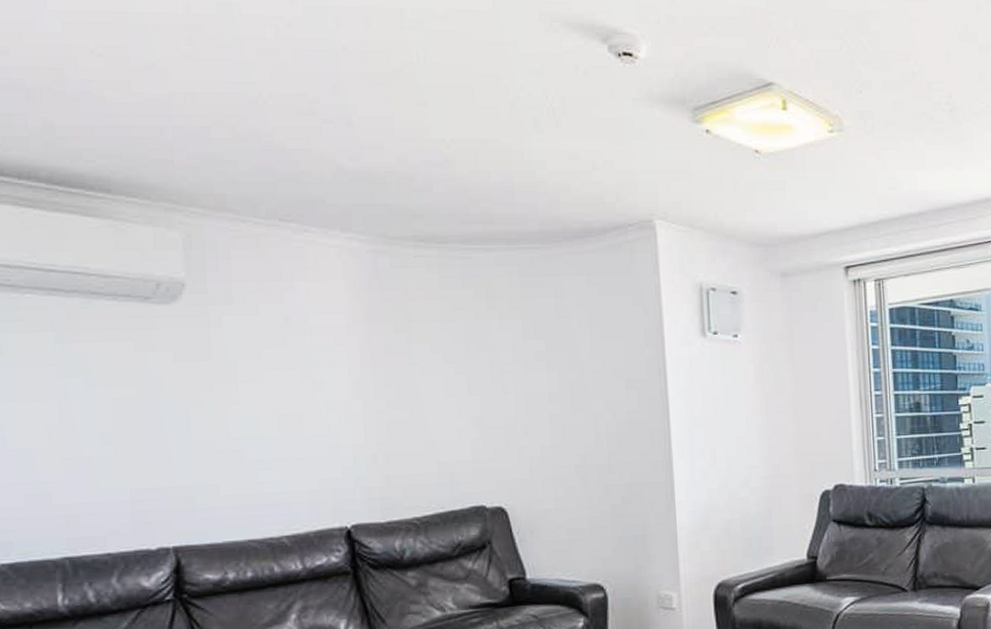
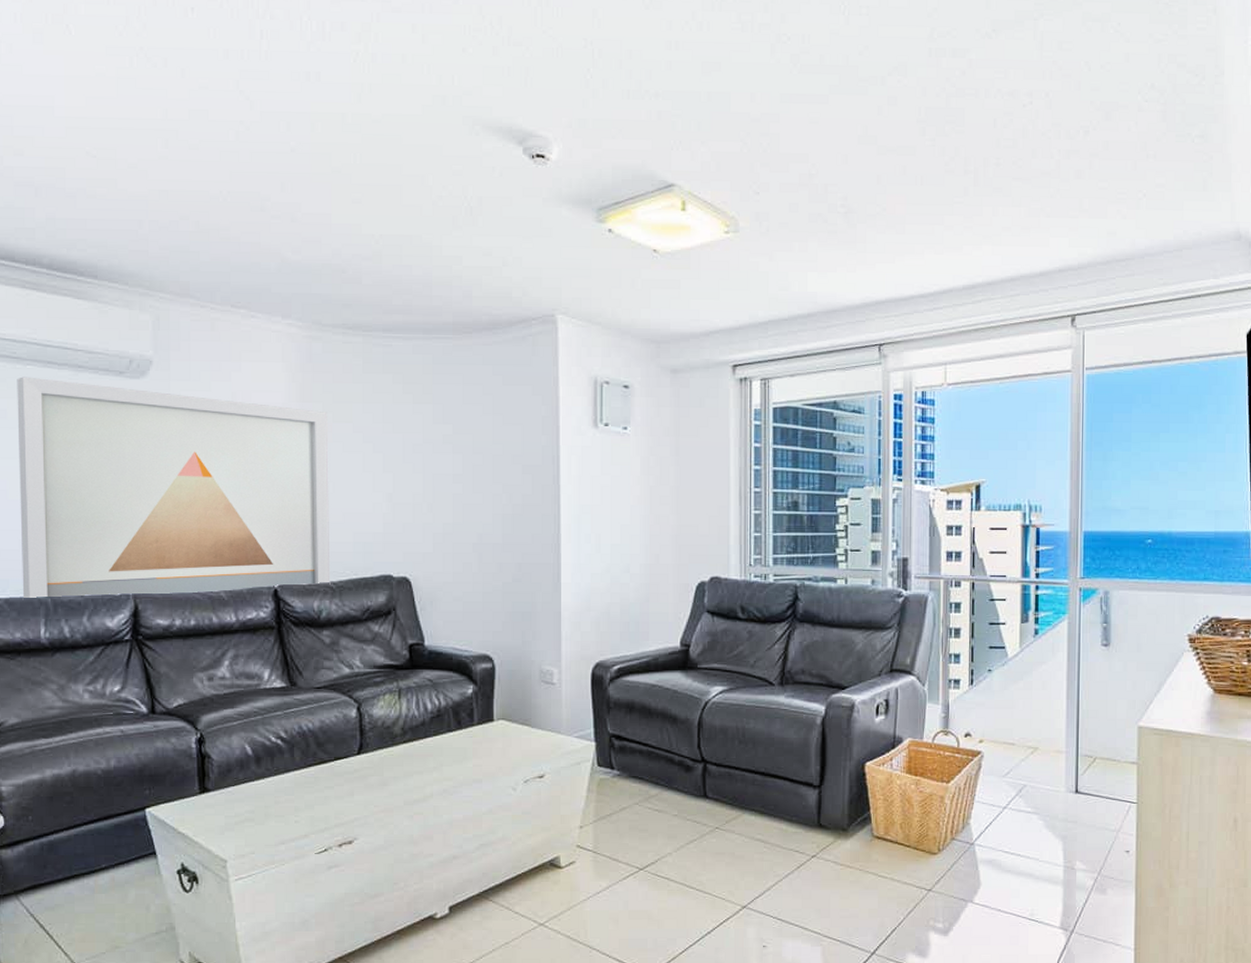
wall art: none [13,307,414,563] -> present [17,376,331,599]

